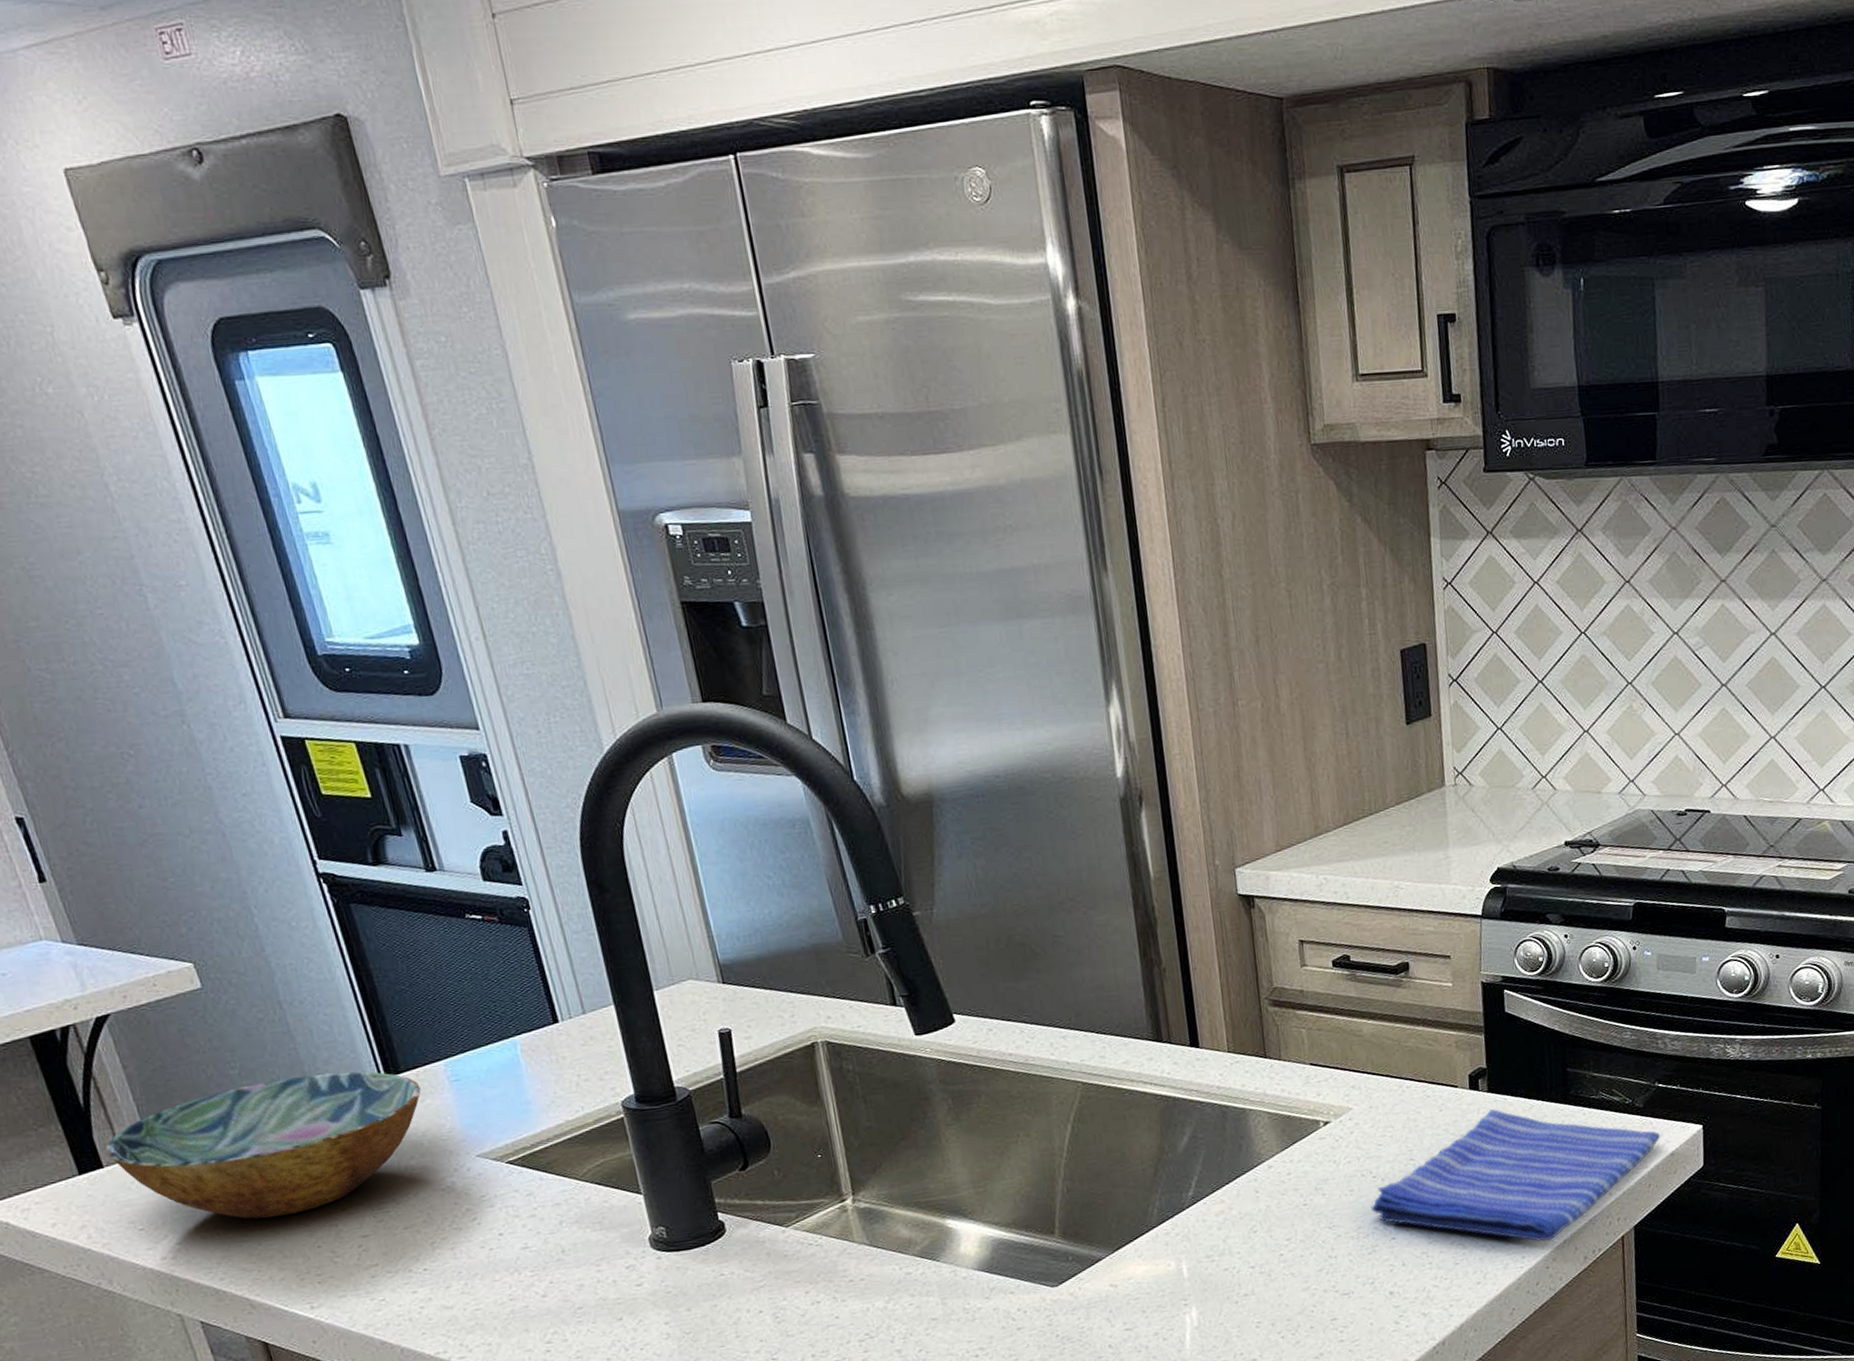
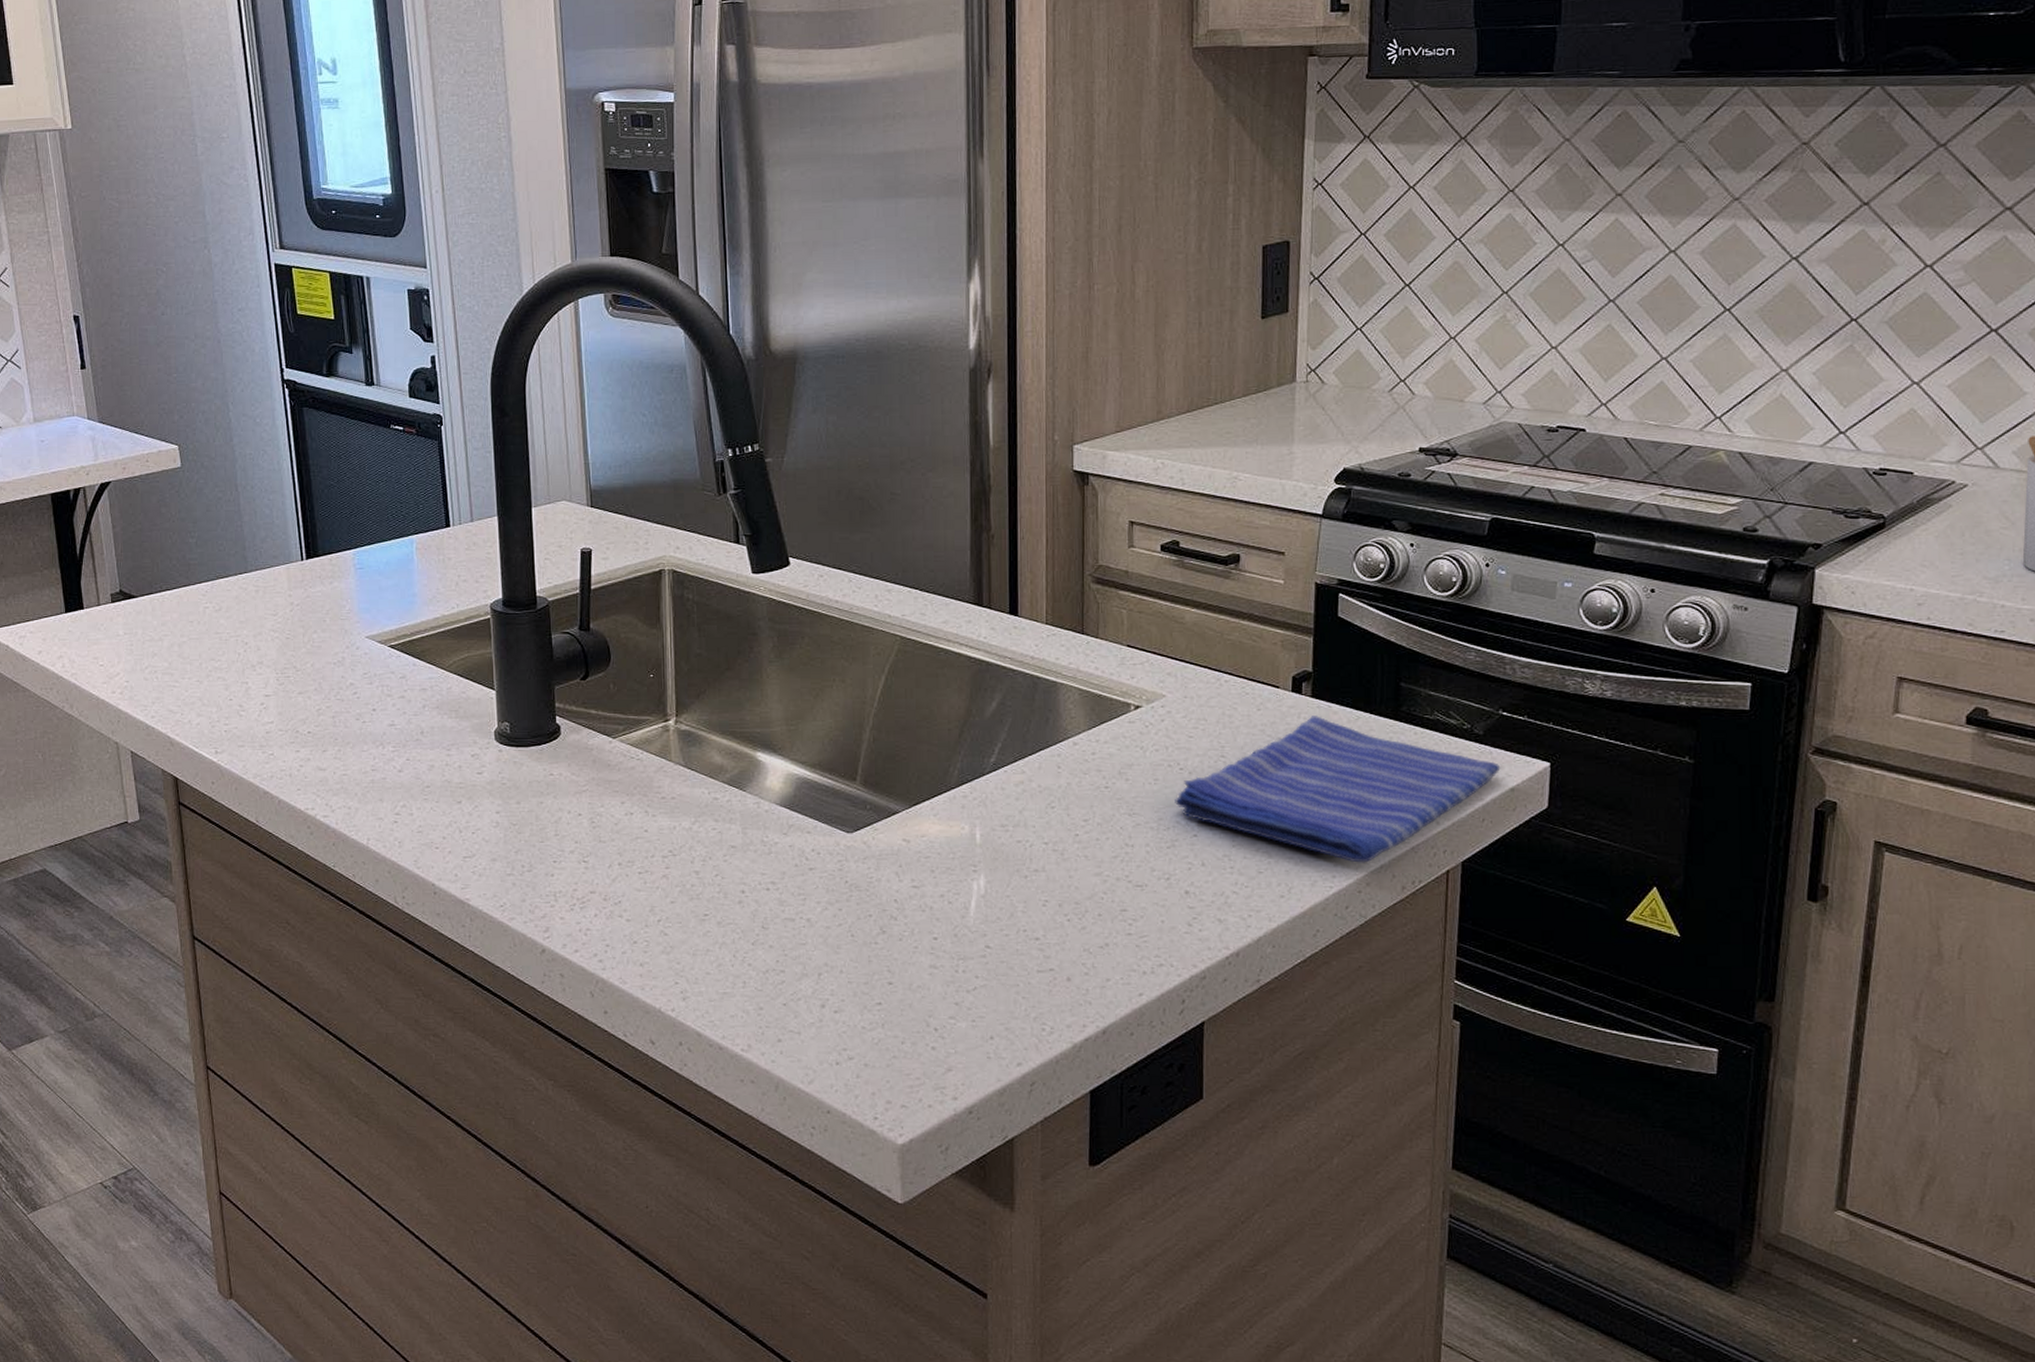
bowl: present [105,1071,421,1220] -> none [88,550,332,669]

